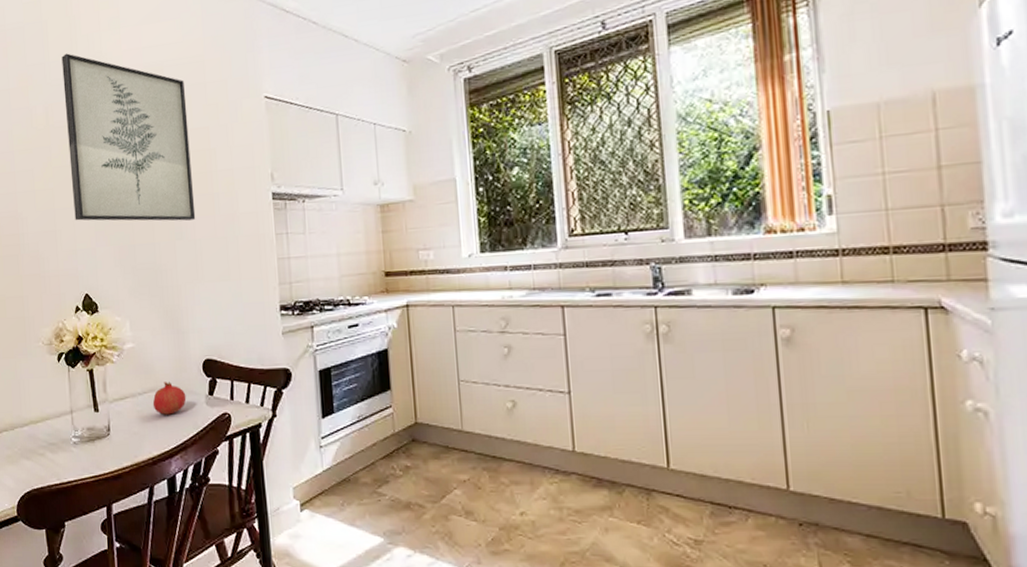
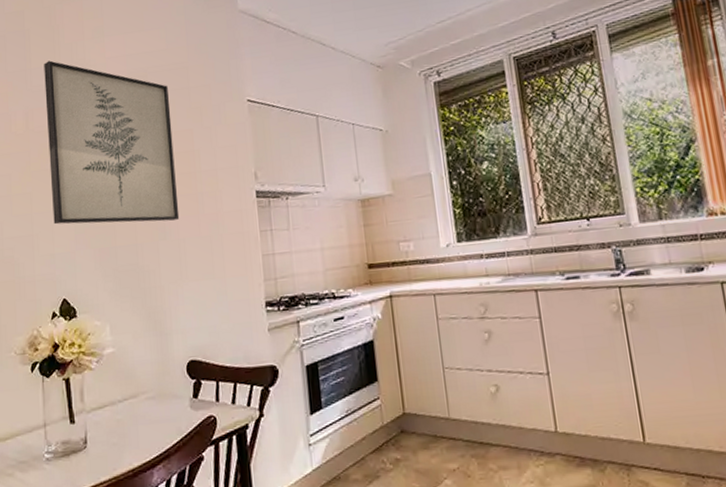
fruit: present [152,382,187,415] -> none [133,386,170,422]

